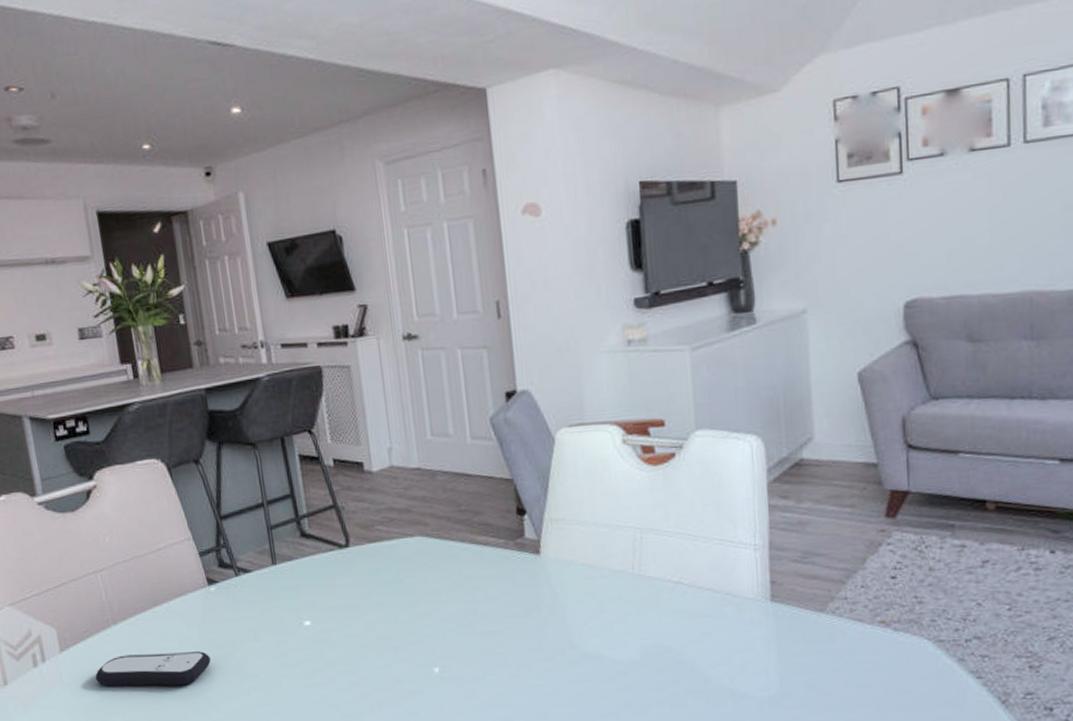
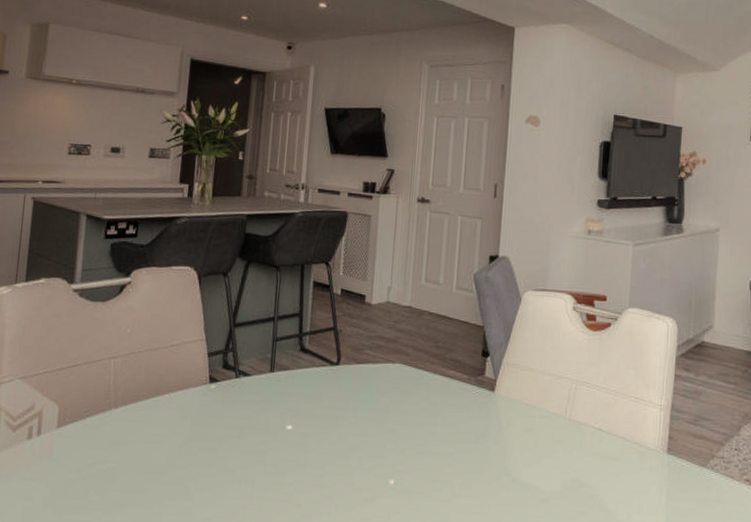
remote control: present [95,651,211,686] -> none [84,437,196,472]

